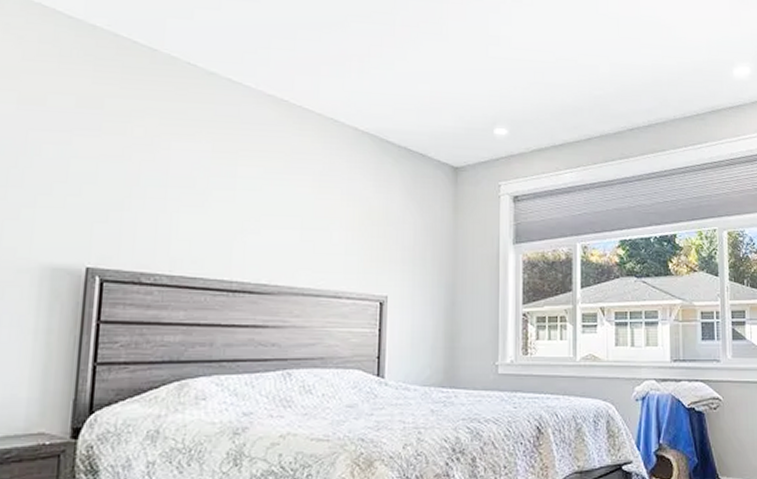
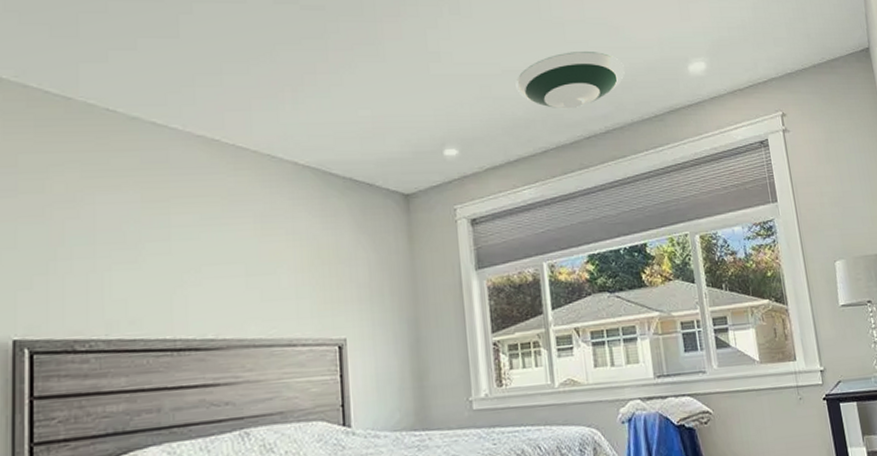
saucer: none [568,46,672,101] -> present [516,50,625,109]

